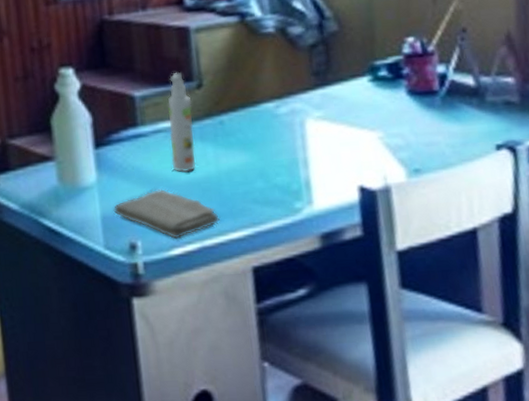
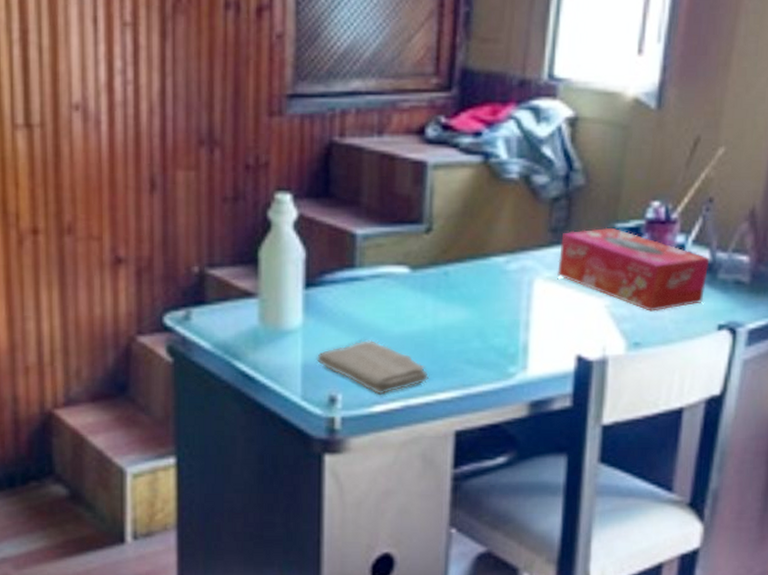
spray bottle: present [167,72,196,173] -> none [386,211,418,324]
tissue box: none [325,65,476,139] -> present [557,227,710,312]

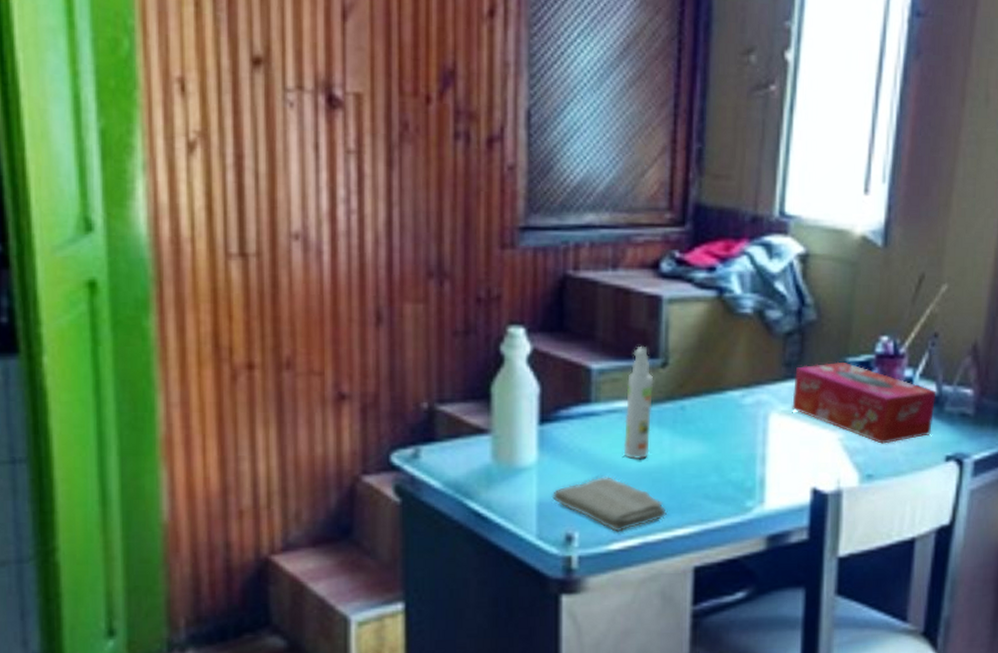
spray bottle: none [386,211,418,324] -> present [623,345,654,460]

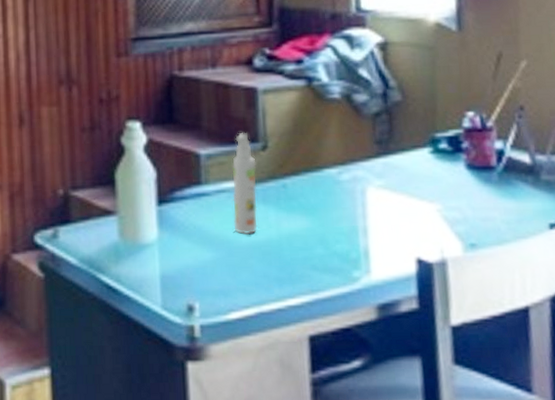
washcloth: present [551,477,668,532] -> none [172,251,279,302]
tissue box: present [792,361,937,444] -> none [386,137,531,214]

